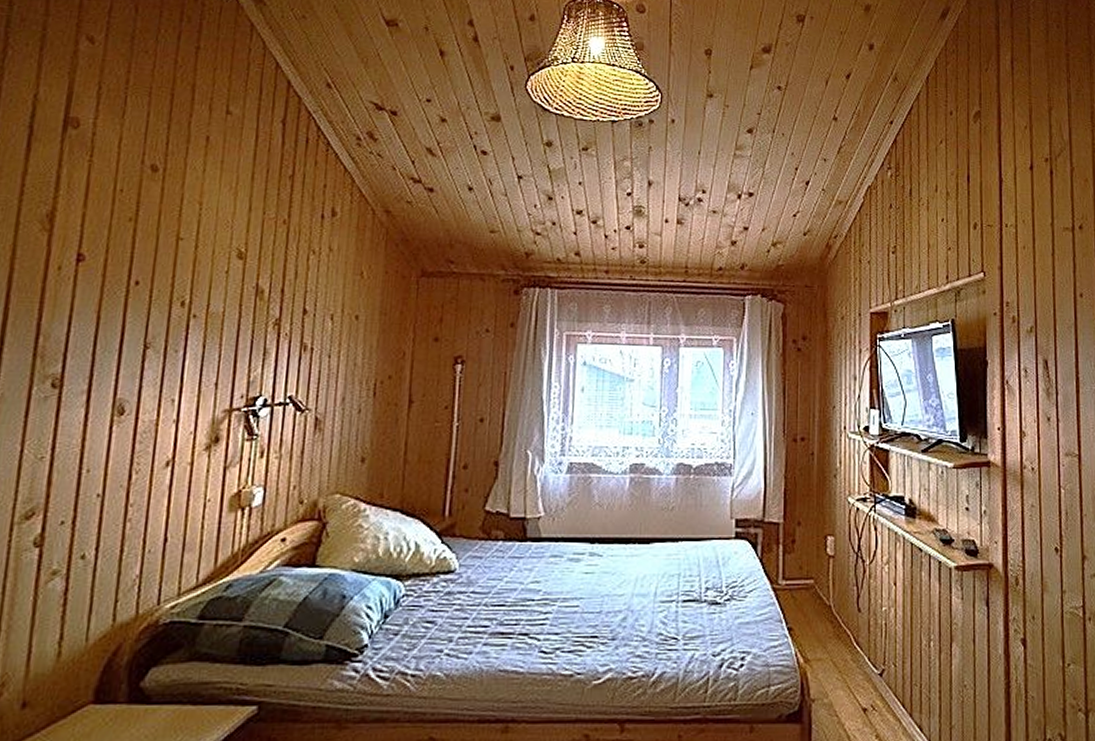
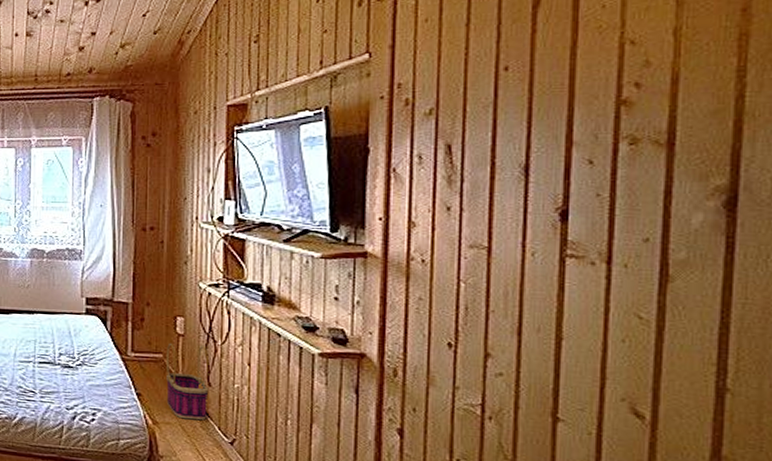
basket: none [818,566,859,653] -> present [166,343,210,421]

